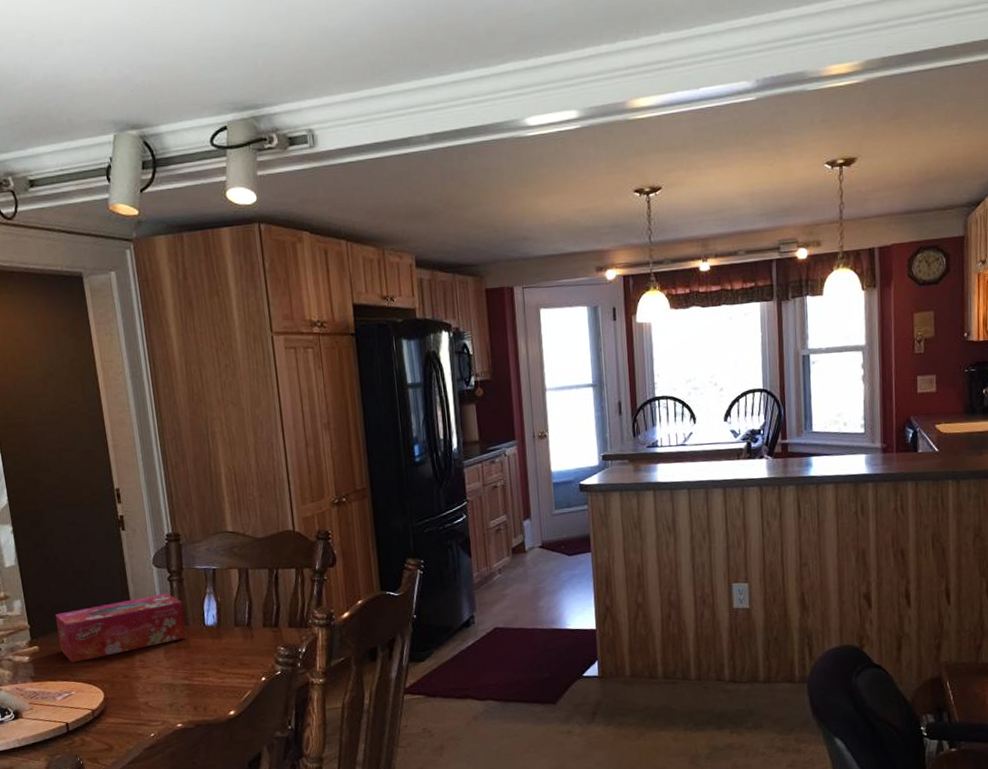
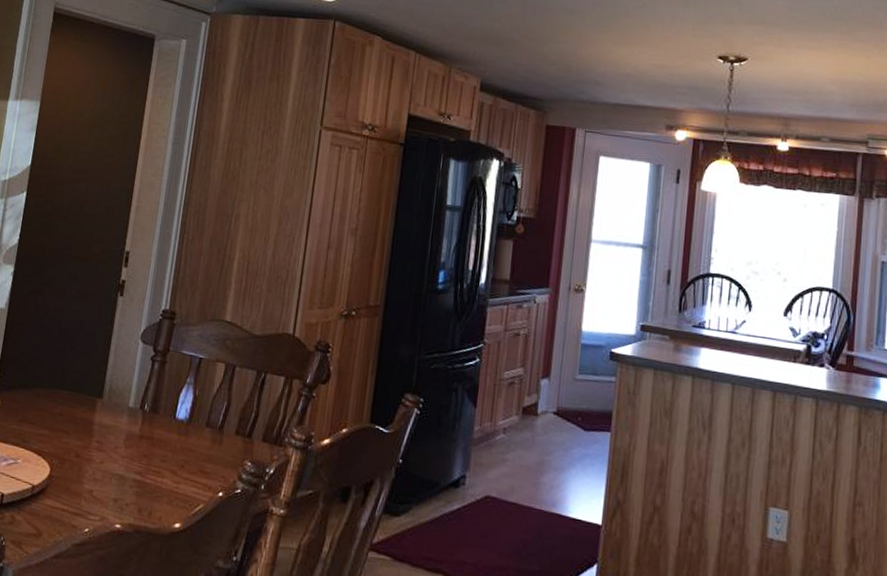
tissue box: present [54,593,187,663] -> none [21,369,159,429]

